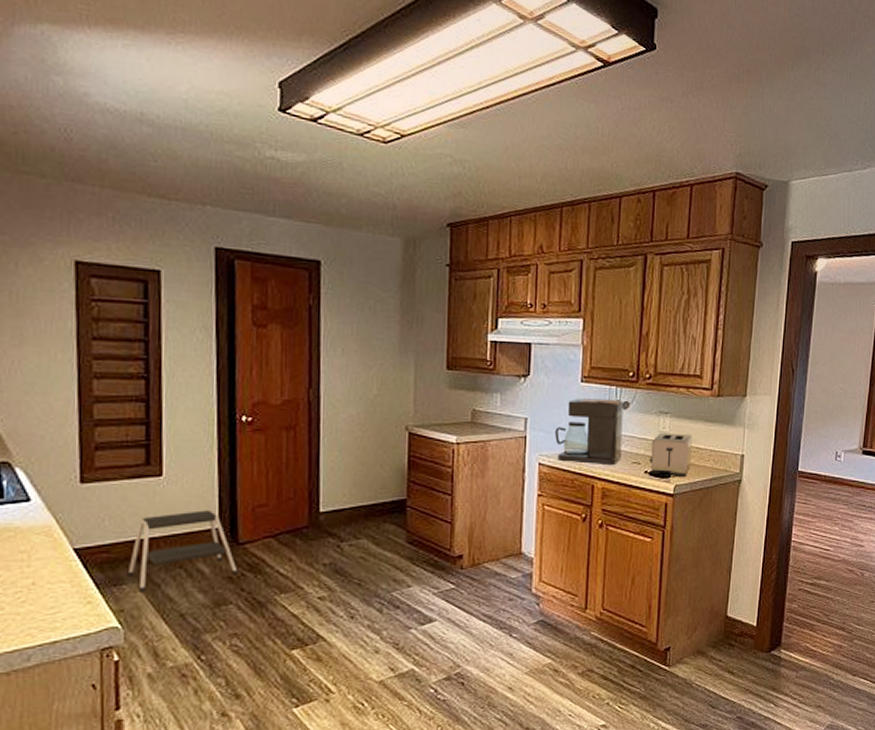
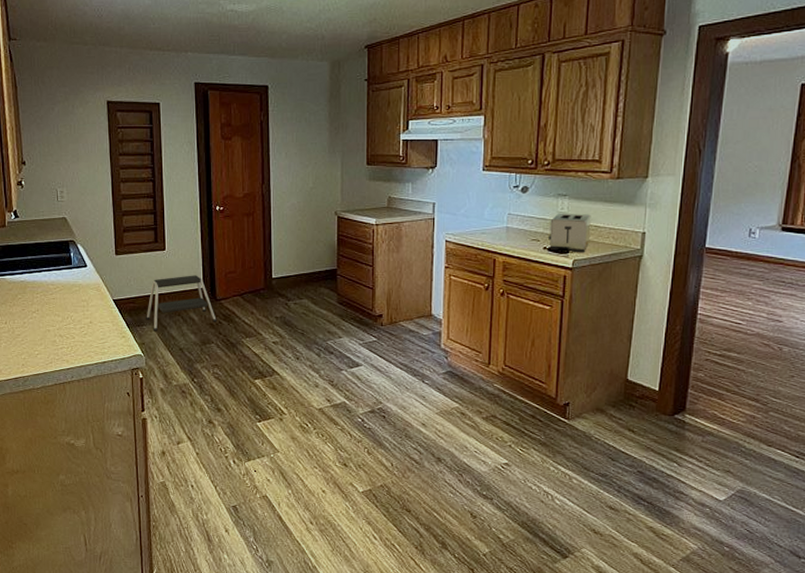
coffee maker: present [555,398,623,464] -> none [460,185,523,241]

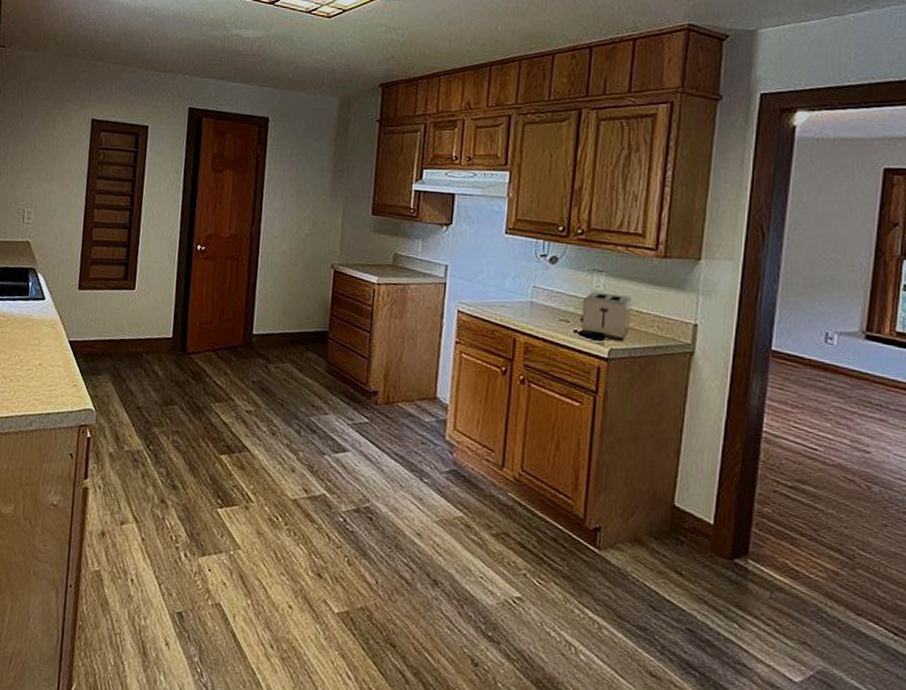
step stool: present [146,275,217,332] -> none [103,321,184,384]

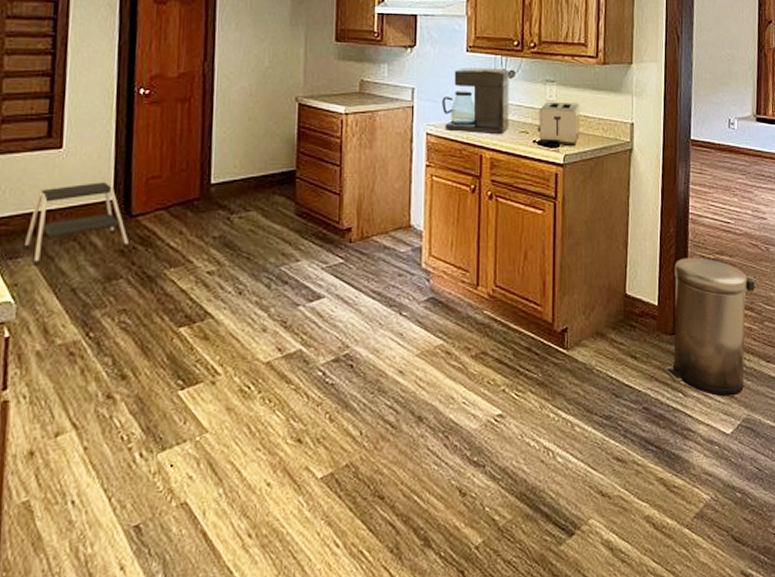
step stool: none [103,321,184,384] -> present [23,182,130,266]
coffee maker: none [476,249,551,320] -> present [442,68,509,134]
pedal bin: none [715,478,847,642] -> present [663,257,755,397]

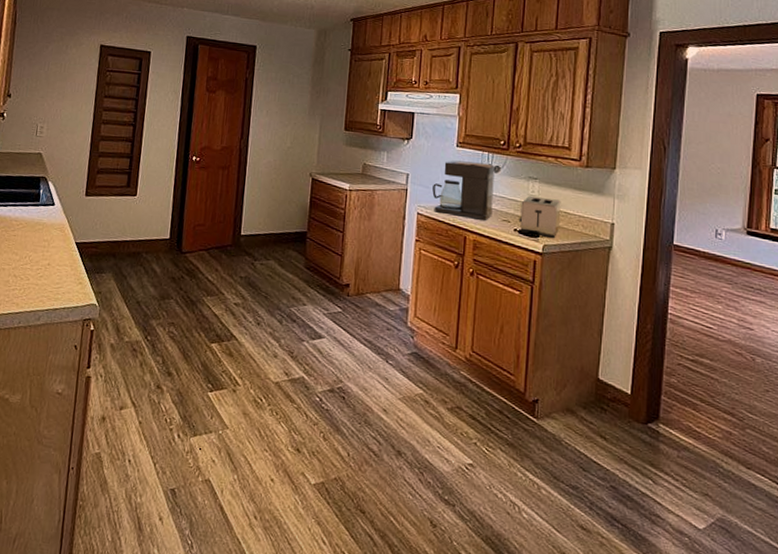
step stool: present [23,182,130,266] -> none [106,224,179,281]
pedal bin: present [663,257,755,397] -> none [633,354,737,494]

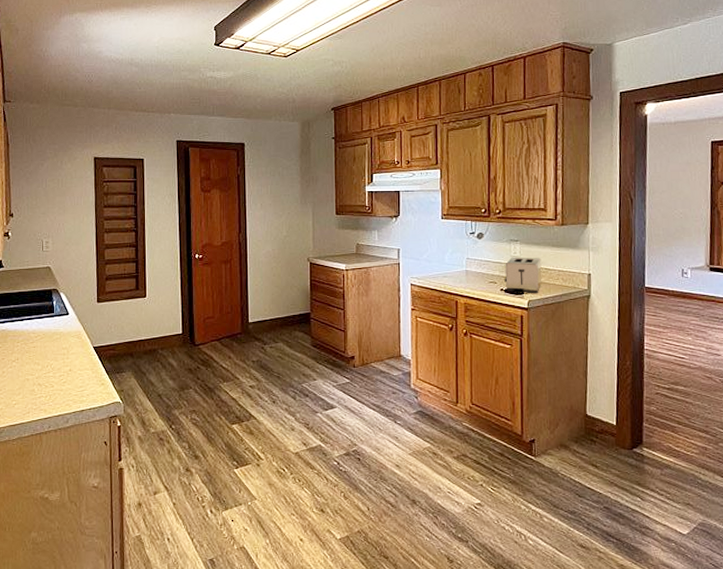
coffee maker: present [432,160,495,220] -> none [423,231,480,284]

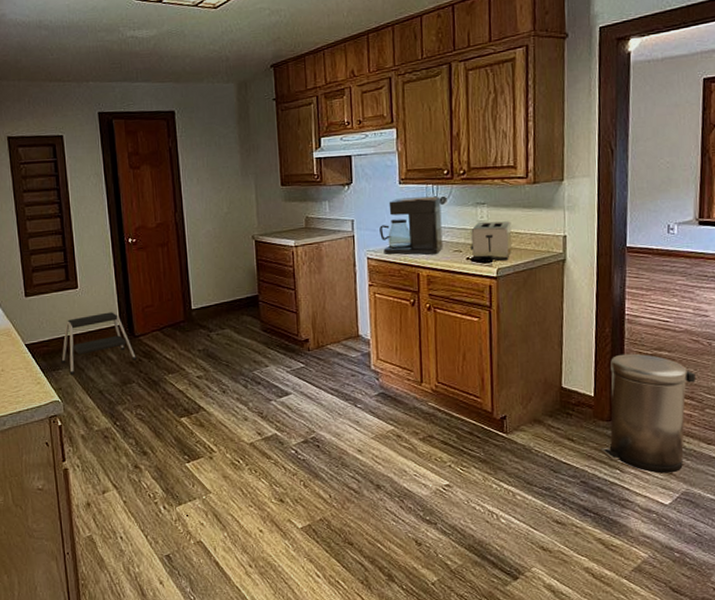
step stool: none [125,321,195,378] -> present [61,312,137,375]
coffee maker: none [423,231,480,284] -> present [380,196,443,255]
pedal bin: none [622,386,710,504] -> present [600,353,696,474]

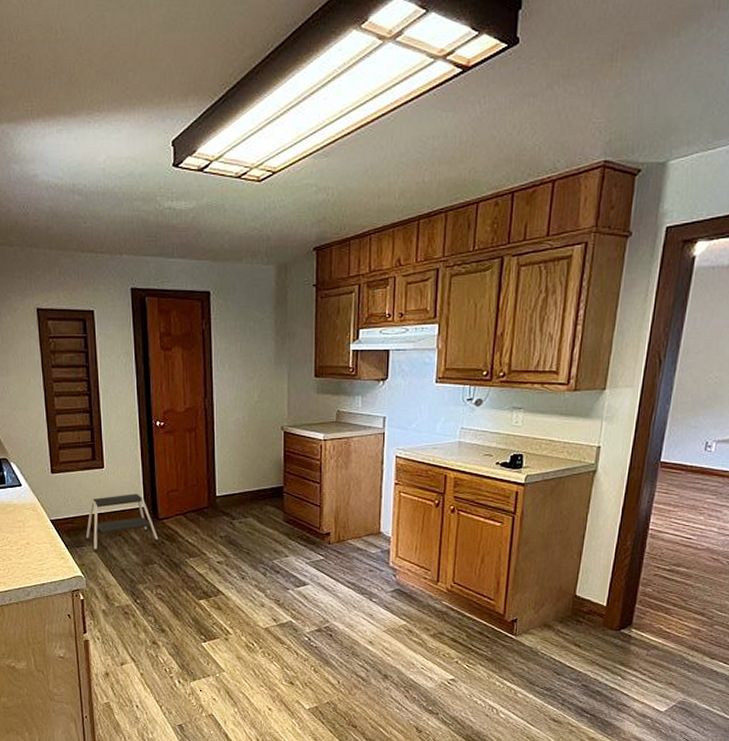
coffee maker: present [380,196,443,255] -> none [411,397,477,457]
toaster: present [470,221,513,261] -> none [501,427,546,467]
pedal bin: present [600,353,696,474] -> none [605,567,710,683]

